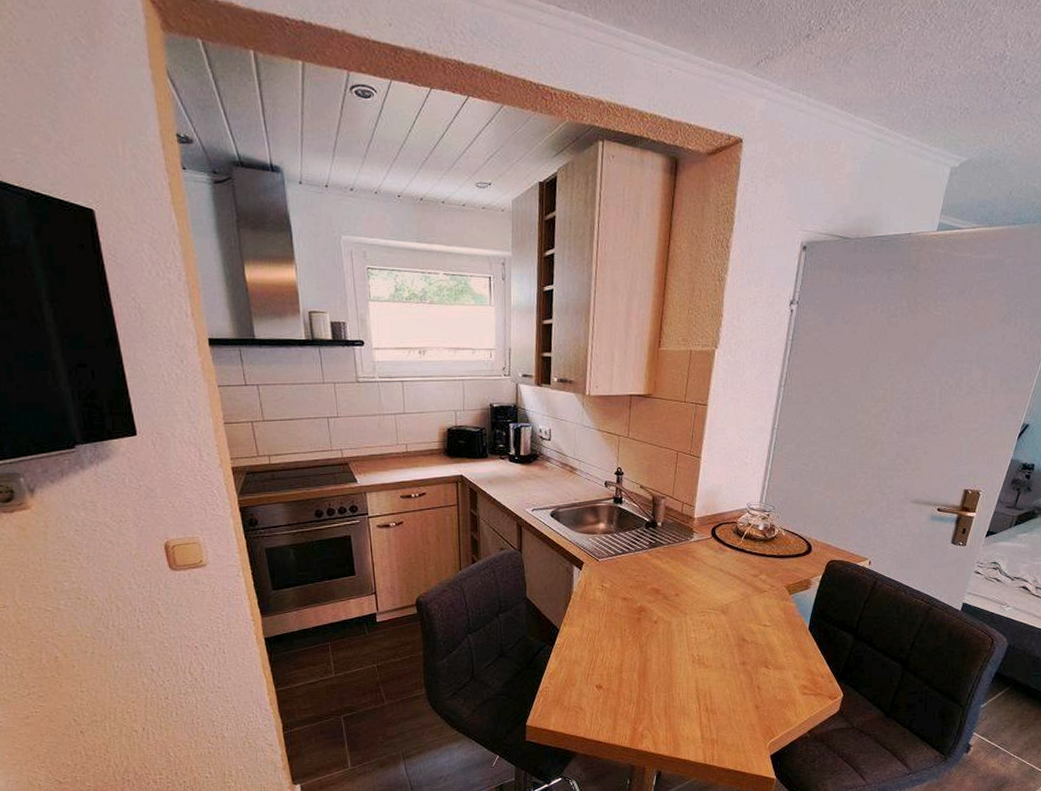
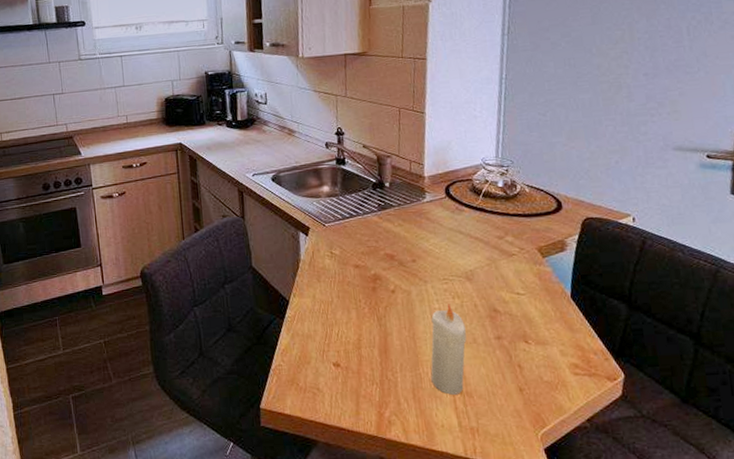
candle: none [682,633,716,712] -> present [430,304,467,395]

